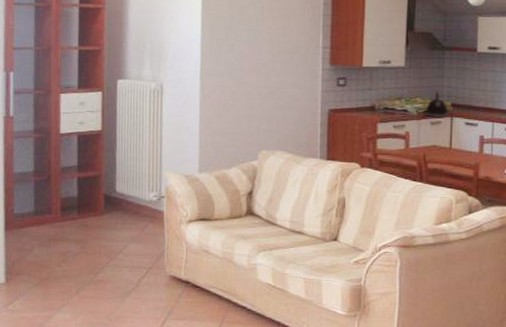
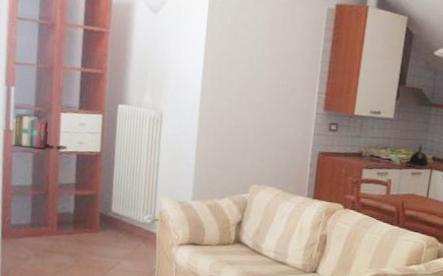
books: none [11,99,68,133] -> present [11,114,67,151]

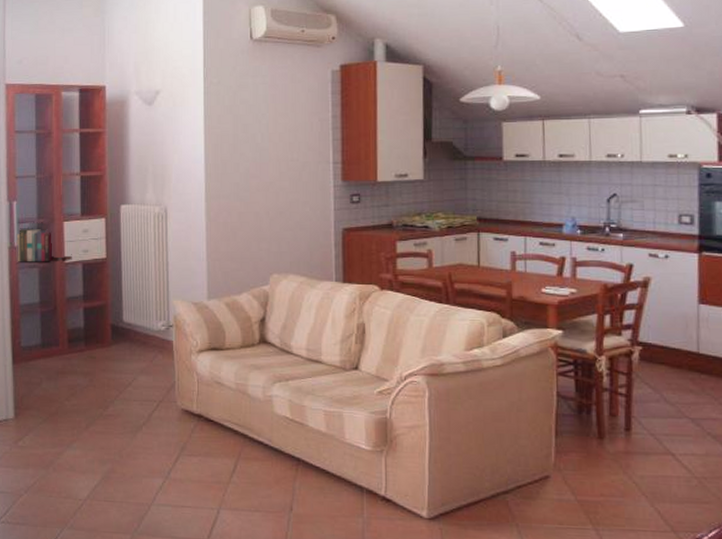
kettle: present [407,143,429,170] -> none [449,203,474,234]

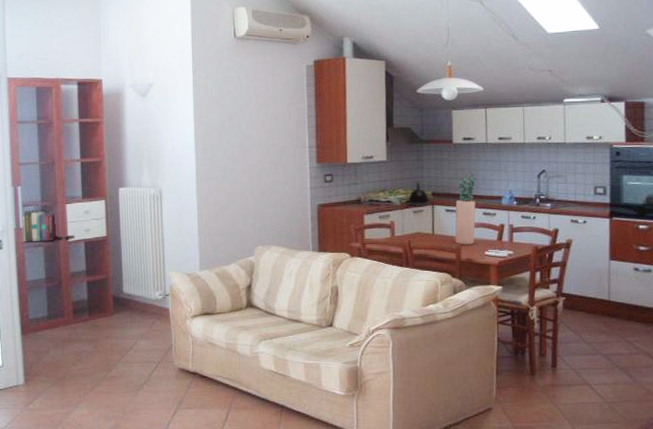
kettle: none [449,203,474,234] -> present [408,180,430,207]
vase: none [504,194,531,280] -> present [454,172,476,245]

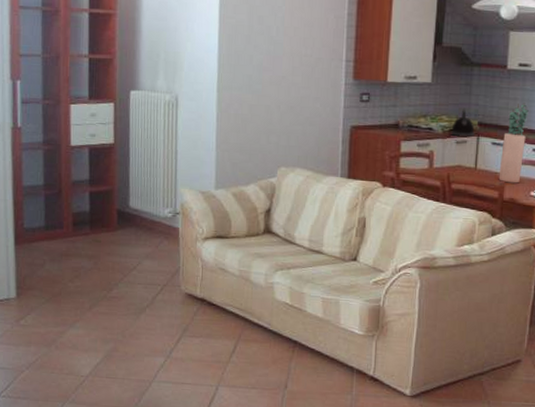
books: present [22,211,75,242] -> none [19,109,79,146]

